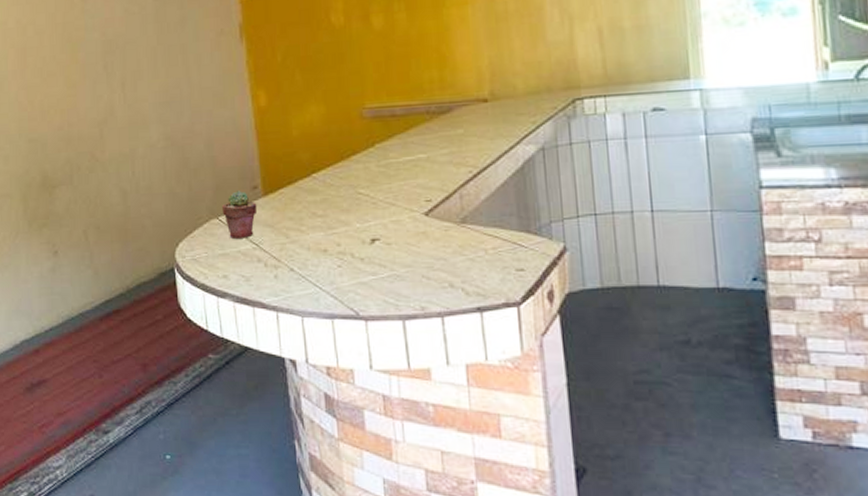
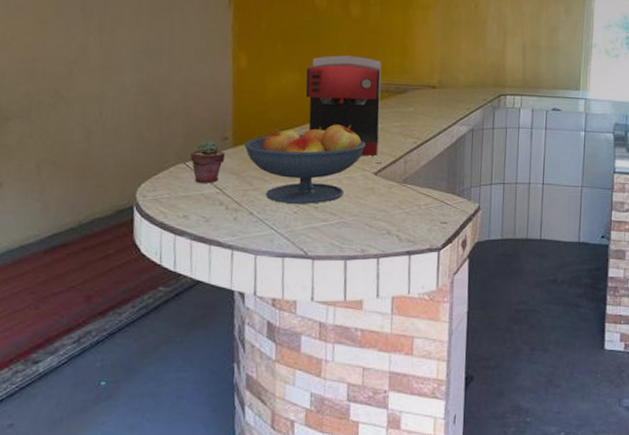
fruit bowl: none [275,158,410,256] -> present [244,124,366,204]
coffee maker: none [331,75,426,193] -> present [305,55,381,156]

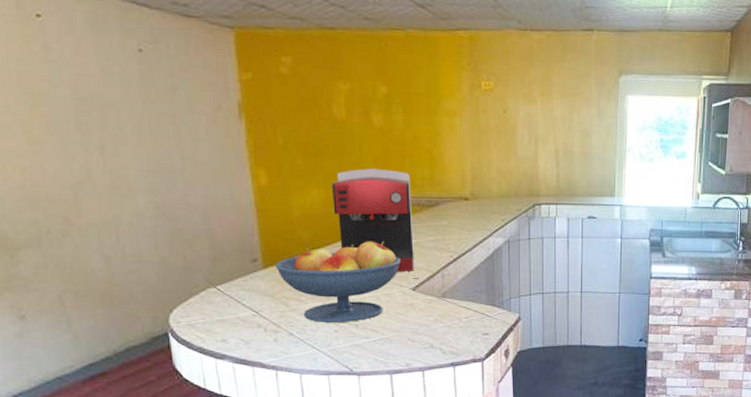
potted succulent: present [190,140,226,183] -> none [220,263,257,306]

